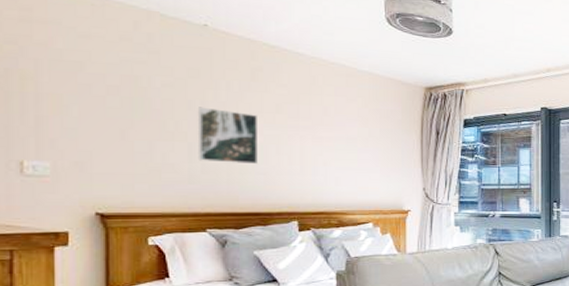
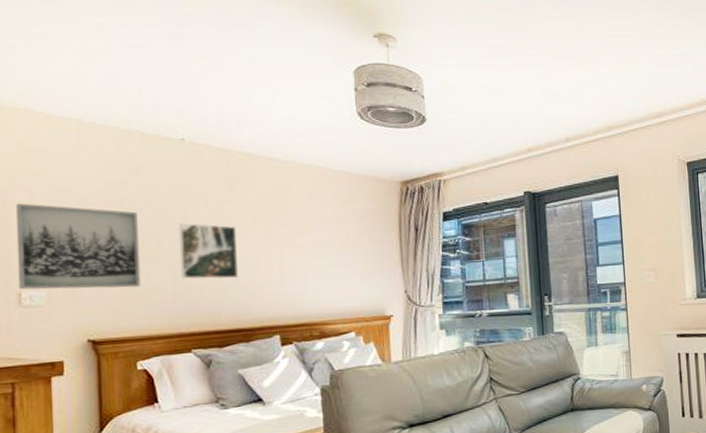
wall art: none [19,71,155,165] -> present [15,203,140,290]

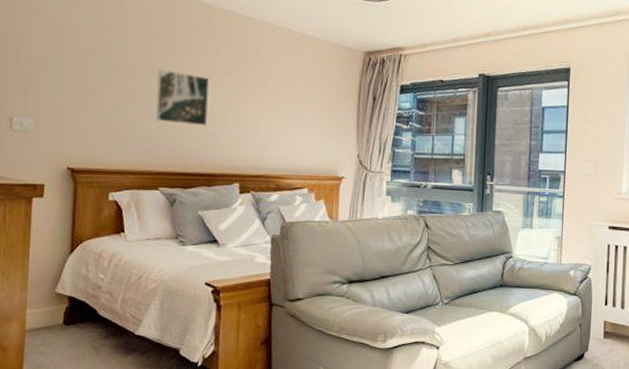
wall art: present [15,203,140,290] -> none [10,35,122,124]

